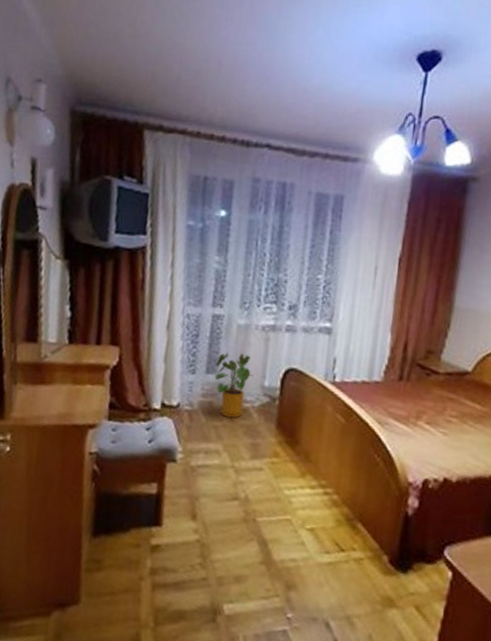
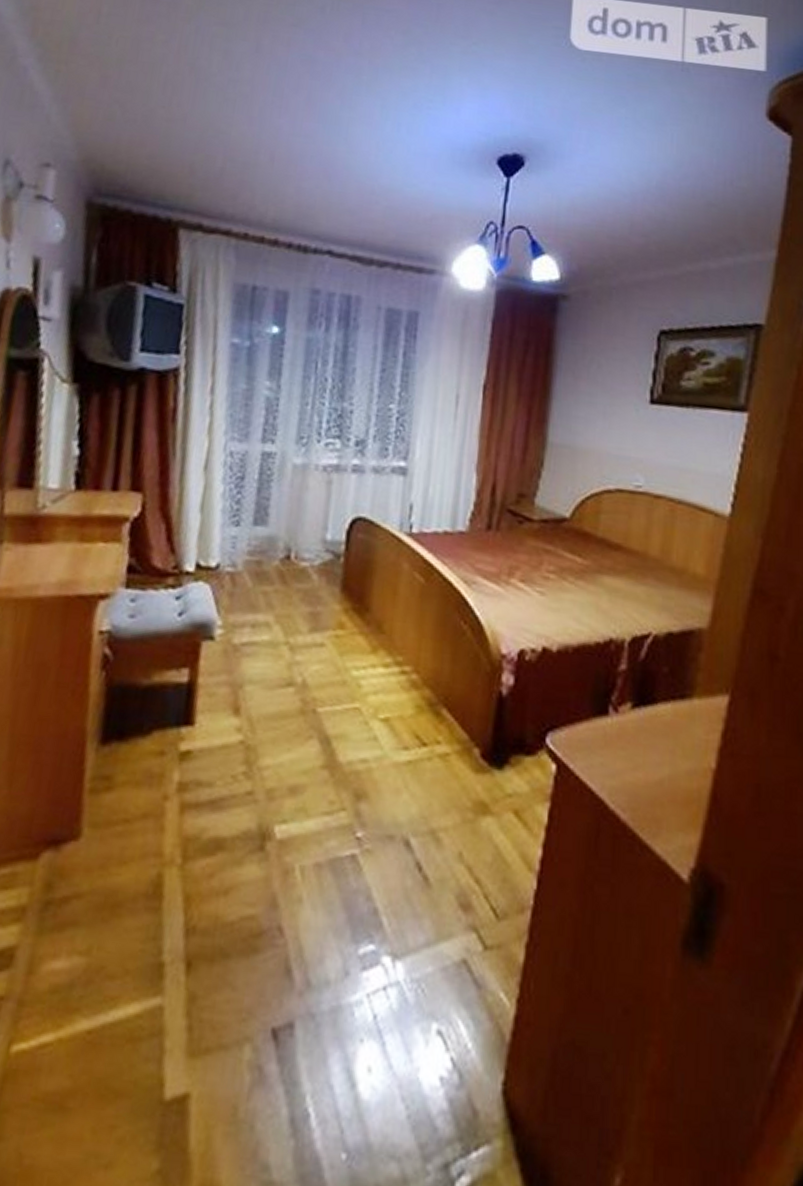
house plant: present [214,352,253,418] -> none [264,499,312,581]

